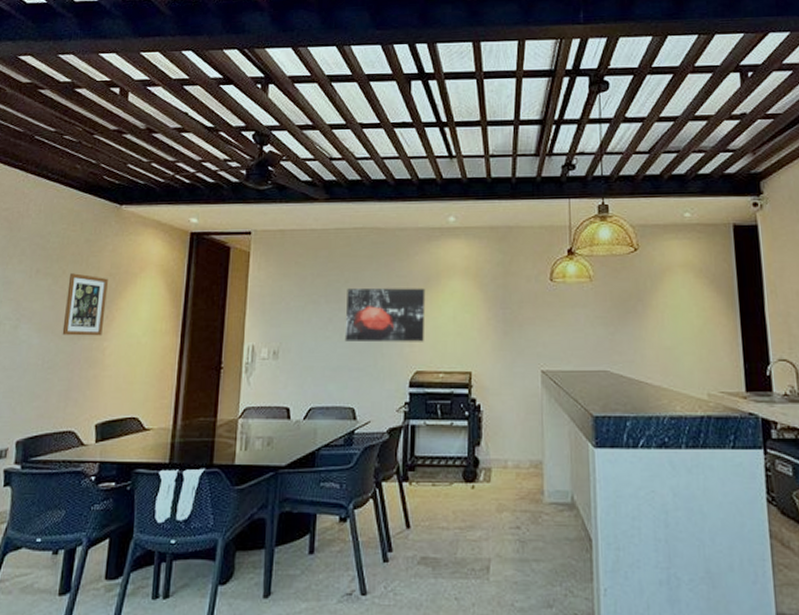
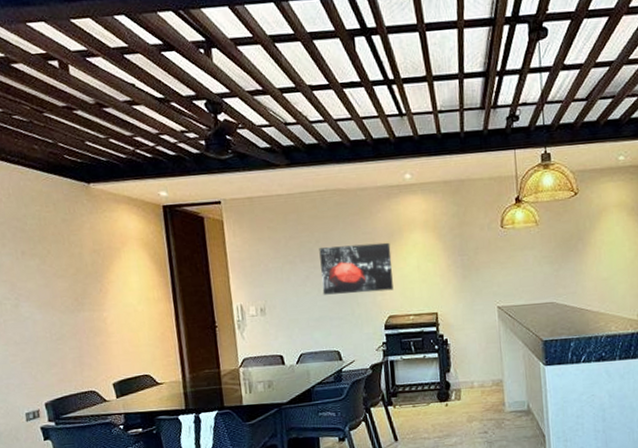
wall art: present [62,273,108,336] -> none [55,252,100,310]

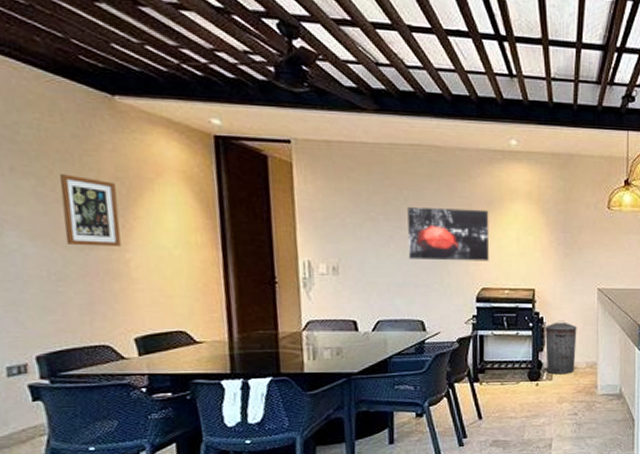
wall art: none [55,252,100,310] -> present [59,174,121,247]
trash can: none [450,340,482,394] -> present [545,320,577,375]

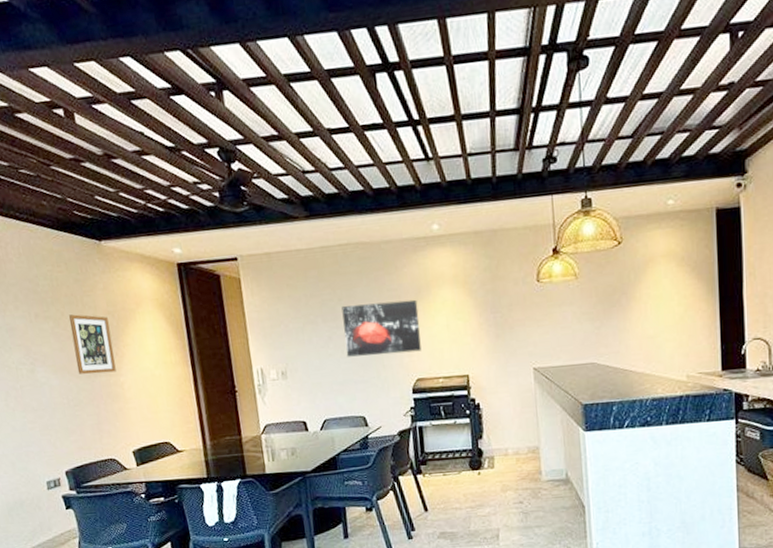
trash can: present [545,320,577,375] -> none [482,405,517,462]

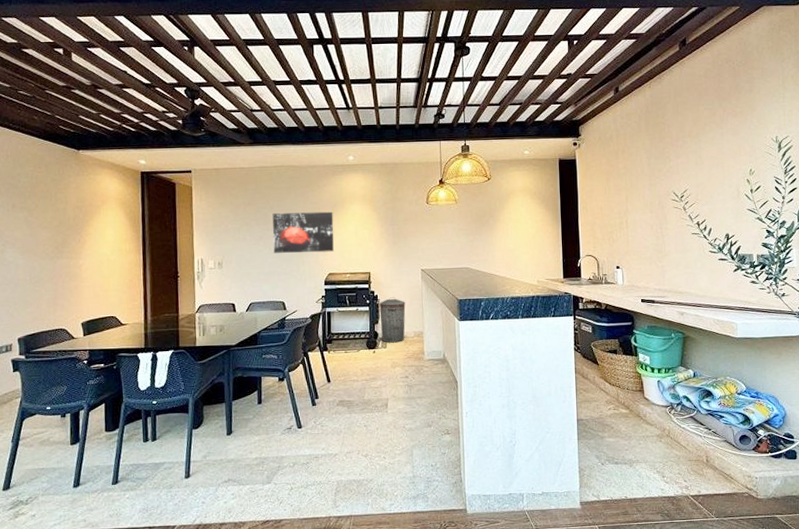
wall art: present [69,314,116,375] -> none [42,207,77,257]
trash can: none [482,405,517,462] -> present [379,297,406,343]

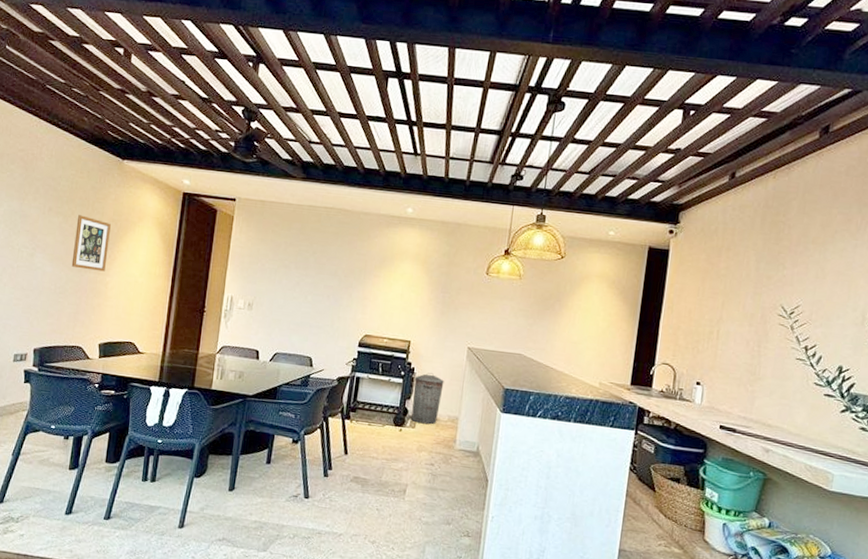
wall art: none [42,207,77,257] -> present [71,215,111,272]
wall art: present [272,211,334,253] -> none [308,259,380,312]

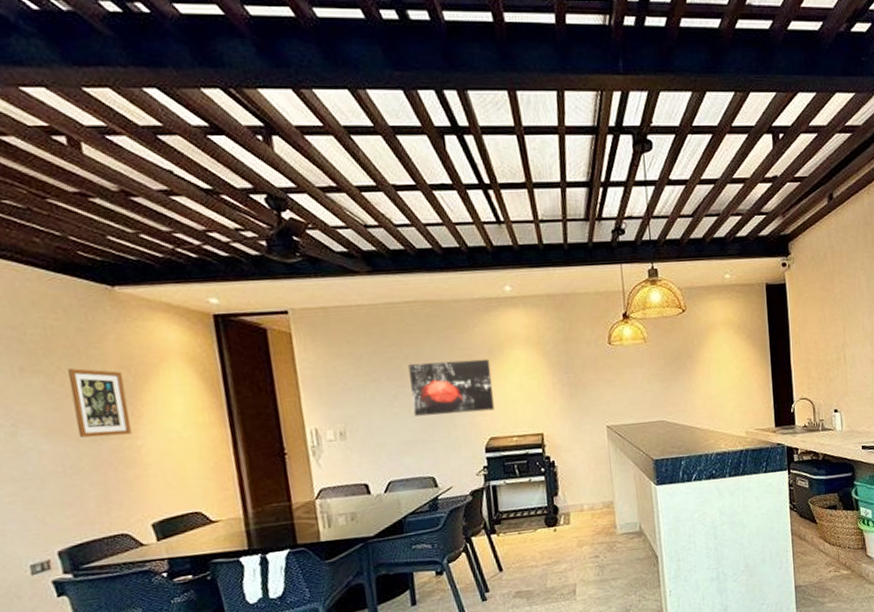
wall art: none [308,259,380,312] -> present [408,358,495,416]
trash can: present [411,373,444,425] -> none [557,462,592,518]

